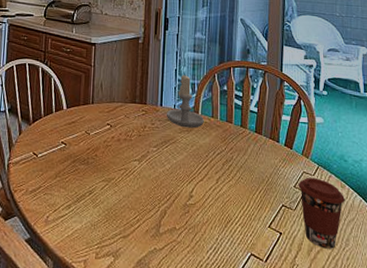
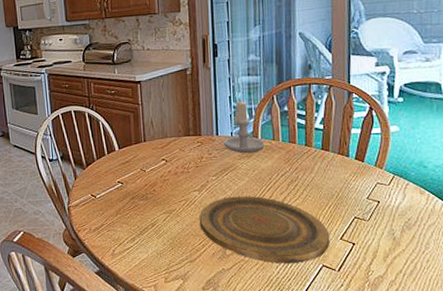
plate: none [136,170,259,249] -> present [199,196,330,264]
coffee cup: present [298,177,346,249] -> none [371,187,425,254]

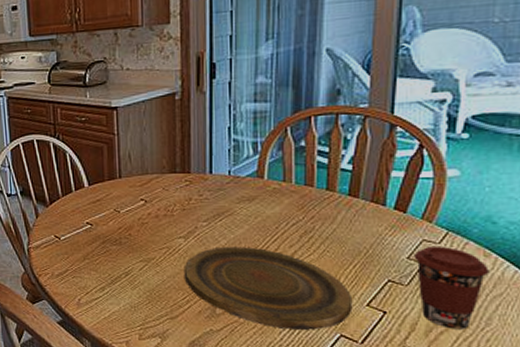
candle: present [224,99,265,154] -> none [219,131,272,197]
coffee cup: none [371,187,425,254] -> present [414,245,490,329]

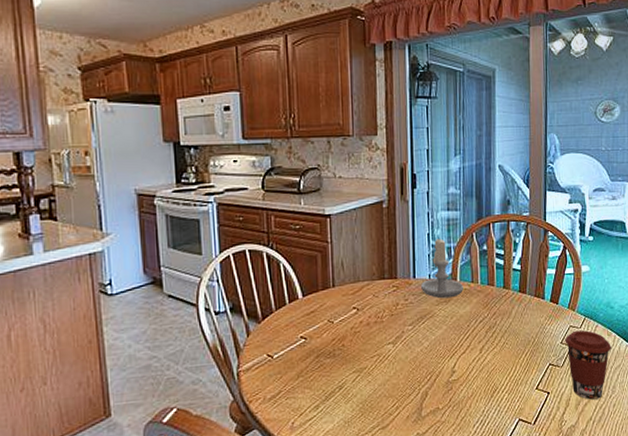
plate: present [183,246,353,330] -> none [393,346,526,422]
candle: none [219,131,272,197] -> present [421,237,463,299]

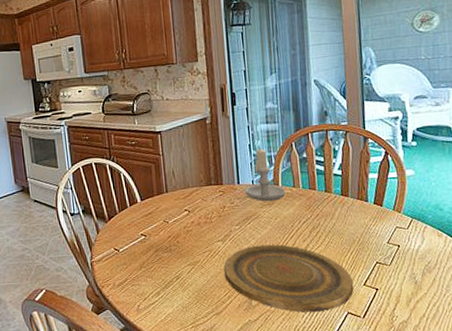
plate: none [393,346,526,422] -> present [223,244,354,313]
coffee cup: present [565,330,612,400] -> none [391,231,444,298]

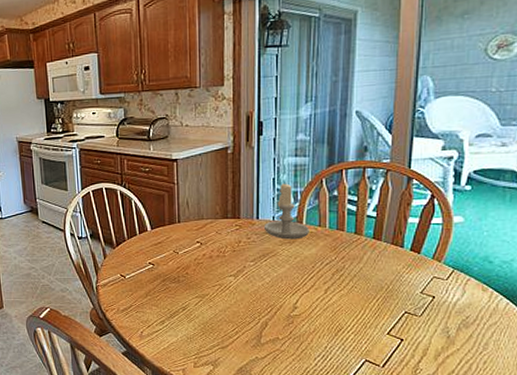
plate: present [223,244,354,313] -> none [233,283,376,356]

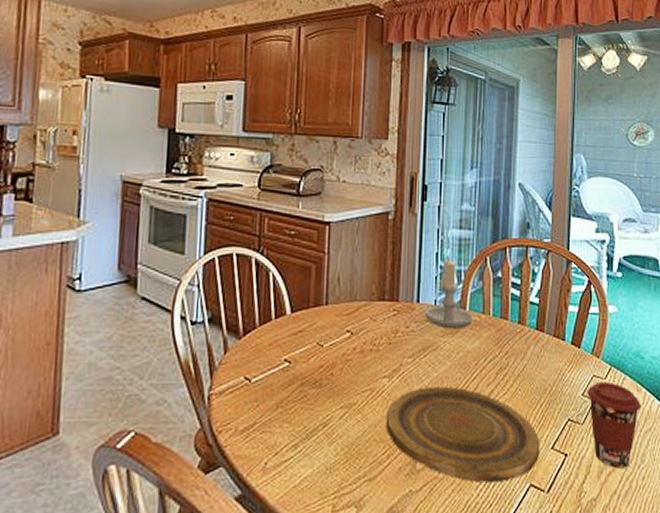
plate: none [233,283,376,356] -> present [385,386,540,482]
coffee cup: none [426,282,487,353] -> present [587,381,642,469]

